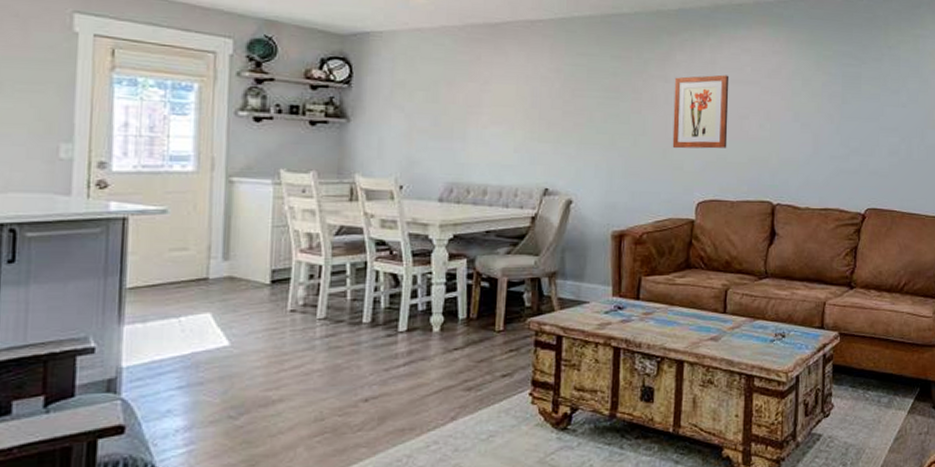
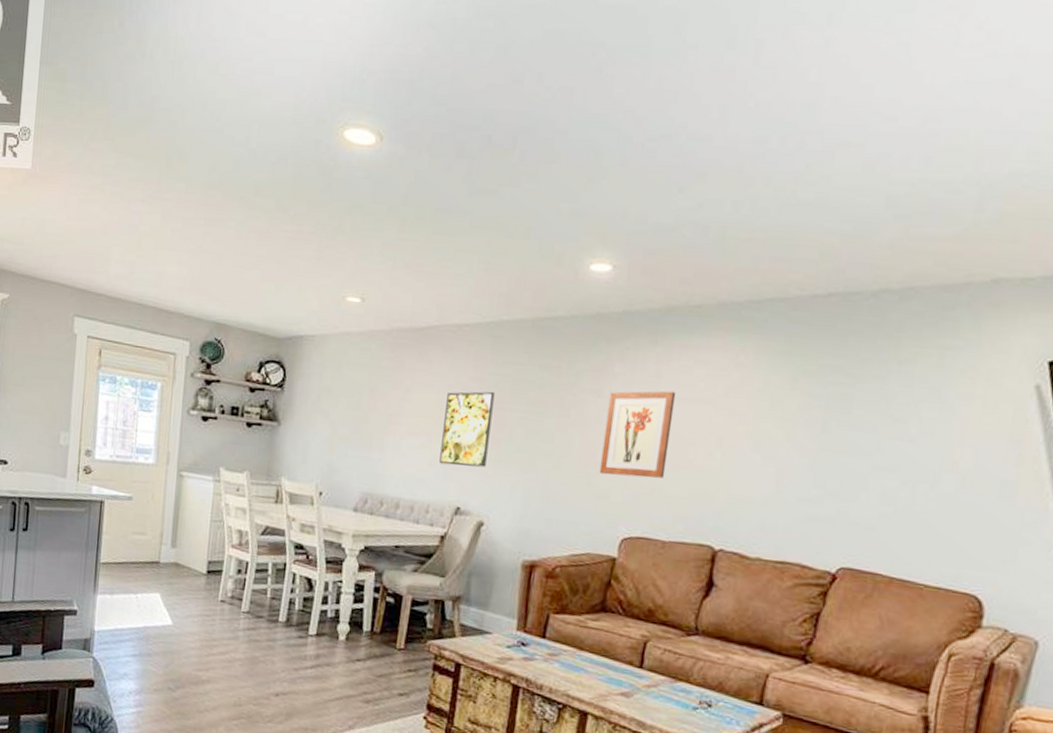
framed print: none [524,80,572,150] -> present [439,391,495,468]

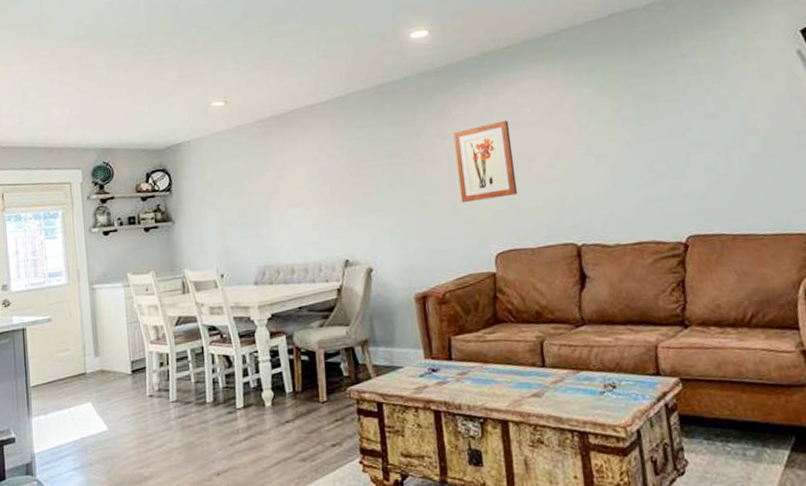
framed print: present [439,391,495,468] -> none [315,154,363,226]

